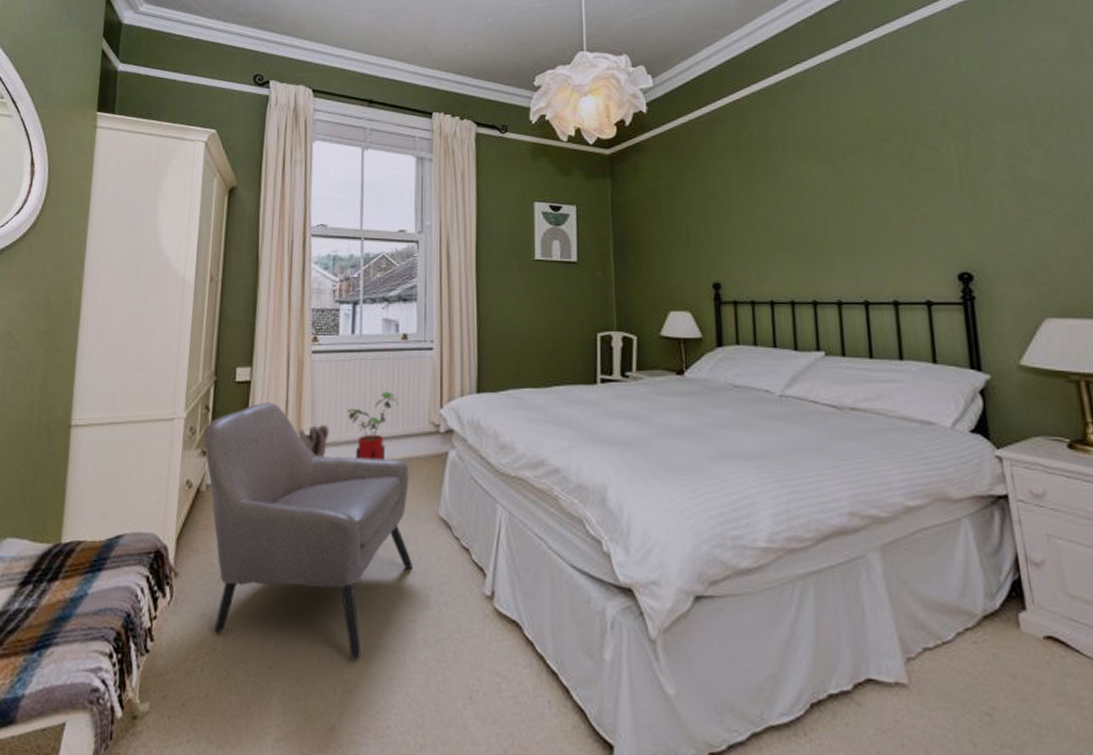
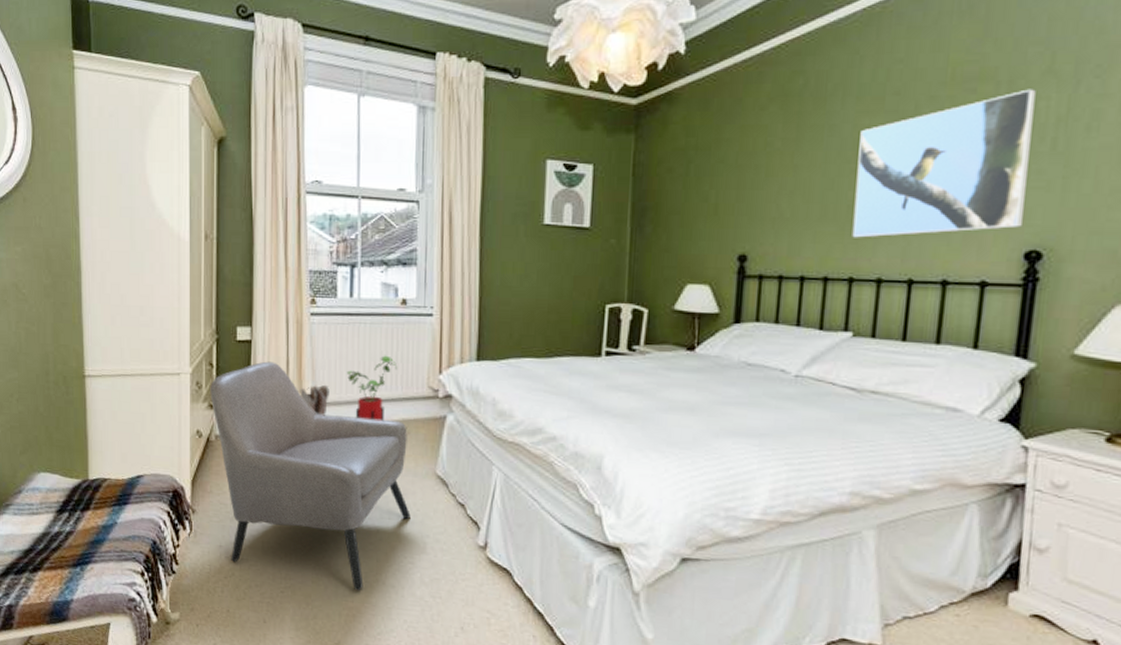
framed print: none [802,138,952,265] -> present [852,89,1036,238]

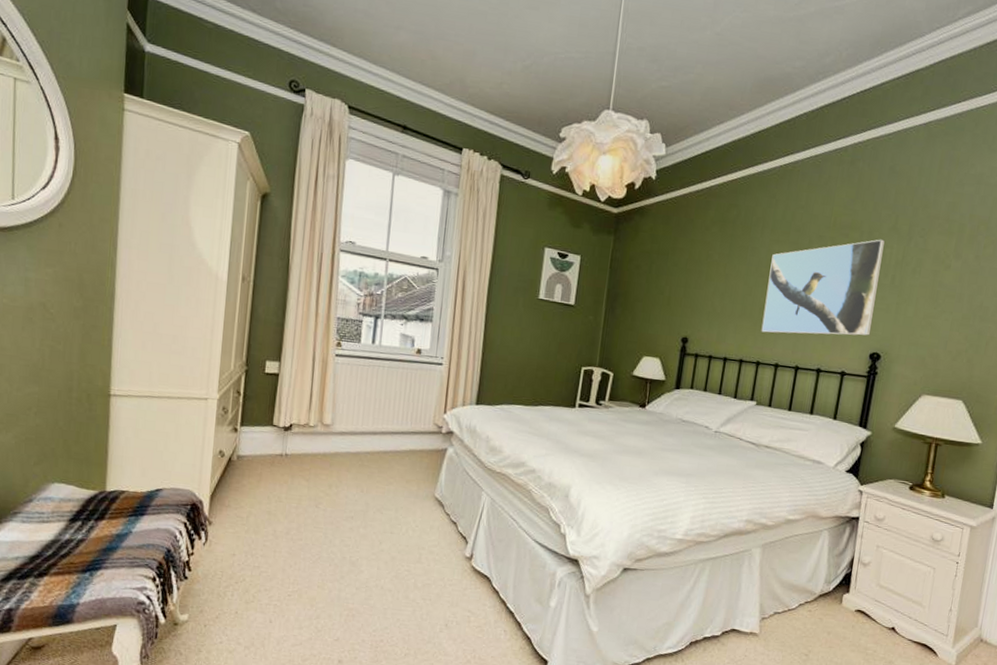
armchair: present [210,361,411,591] -> none [235,393,413,595]
boots: present [300,384,330,416] -> none [320,416,347,444]
house plant: present [346,355,398,422] -> none [363,395,409,451]

